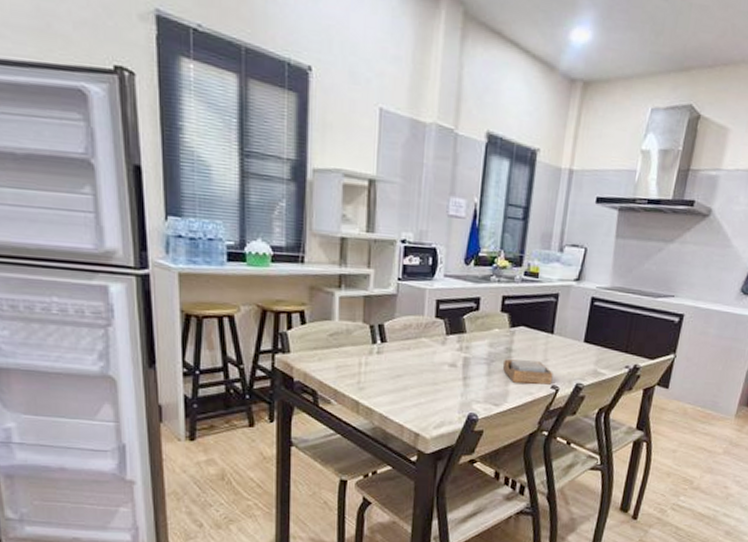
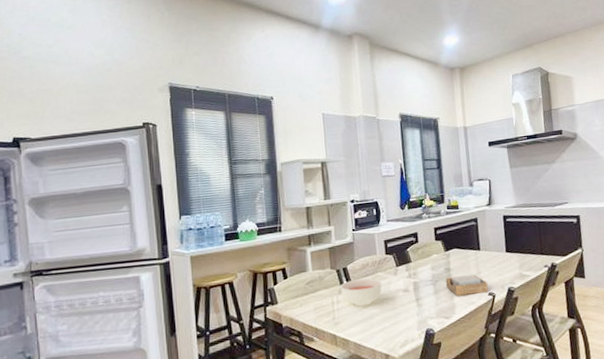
bowl: none [372,341,425,375] -> present [341,278,382,307]

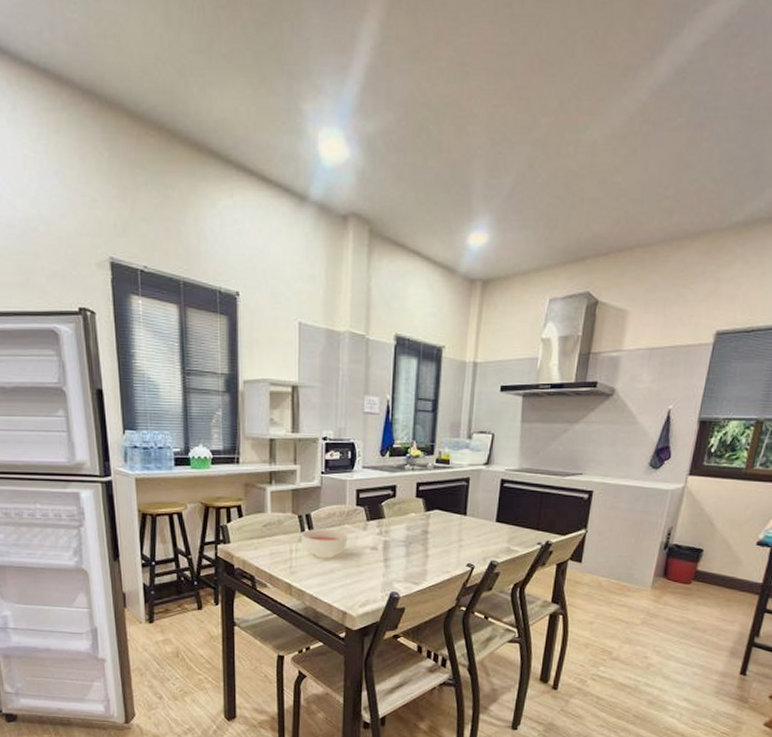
napkin holder: present [445,274,489,296] -> none [419,541,468,563]

